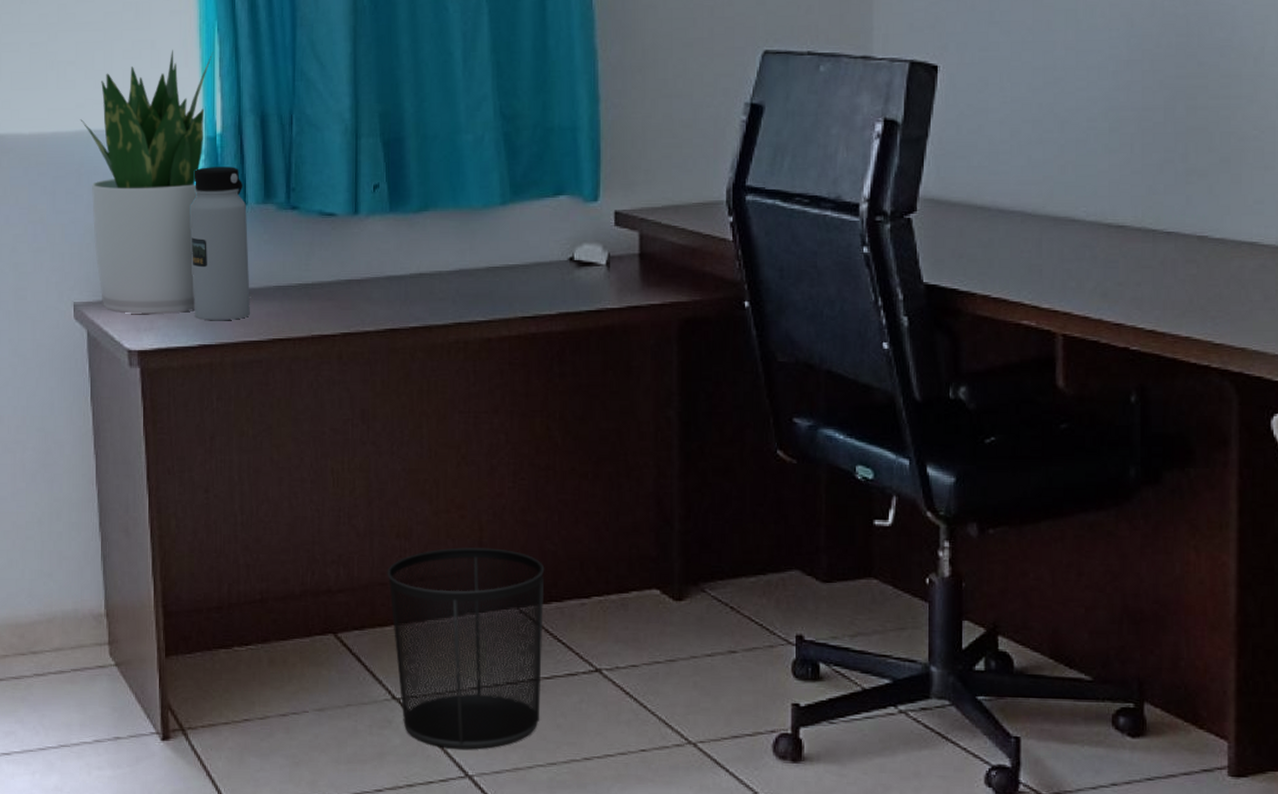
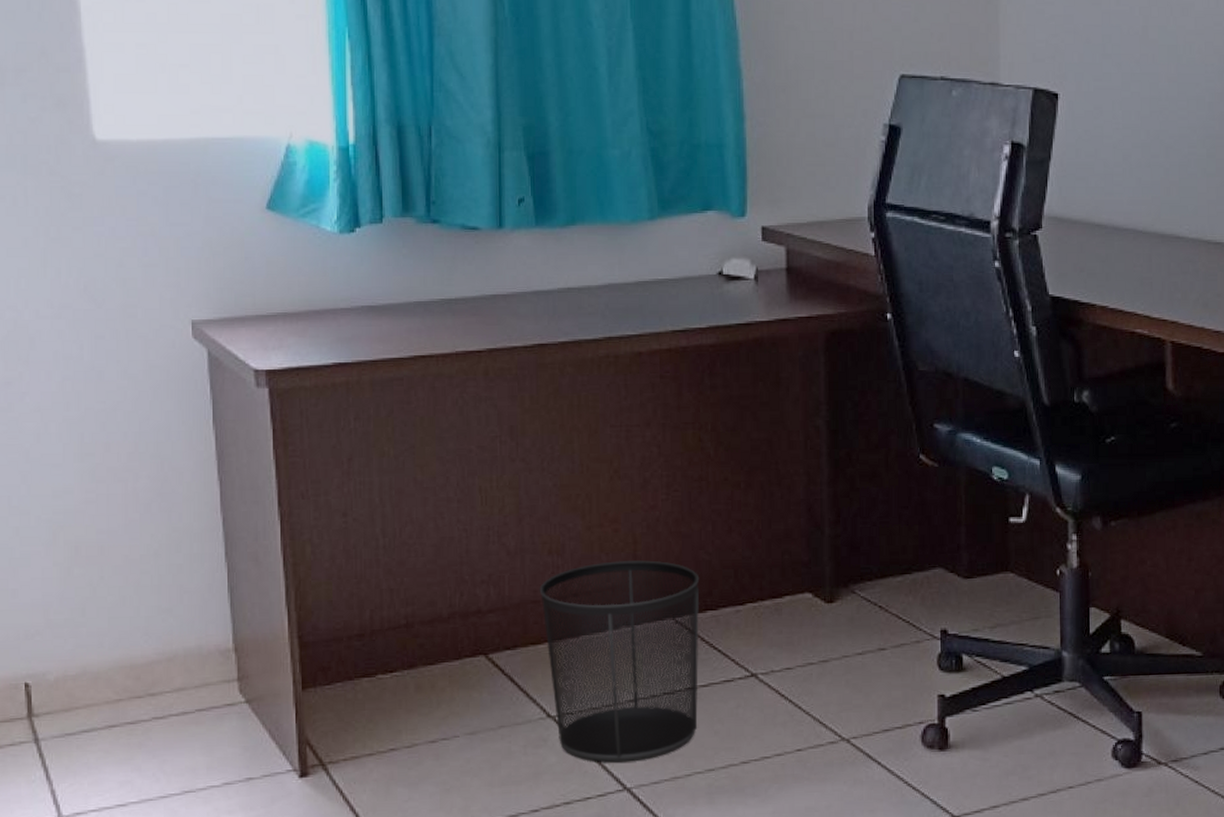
planter: present [80,50,213,314] -> none [195,56,344,332]
water bottle: present [190,167,250,321] -> none [321,178,389,338]

